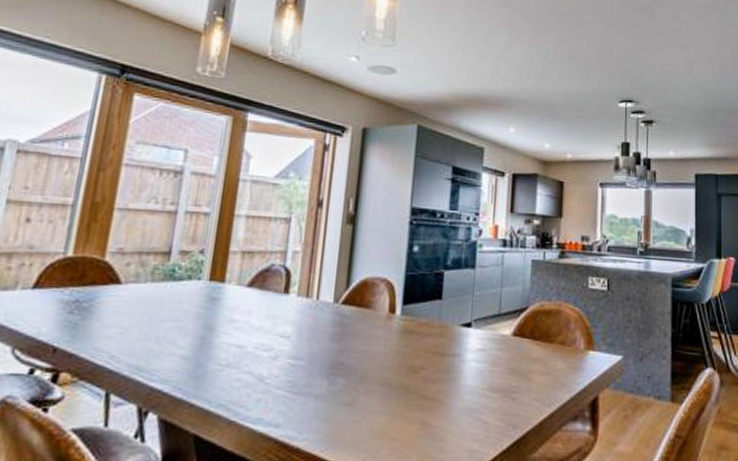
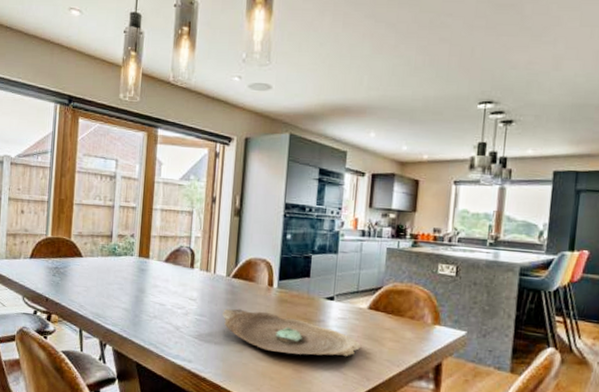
decorative bowl: none [327,346,505,402] -> present [222,309,361,356]

